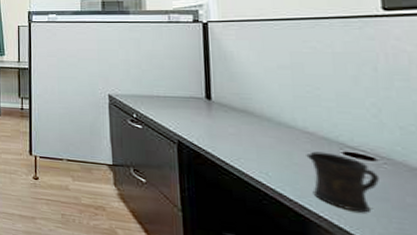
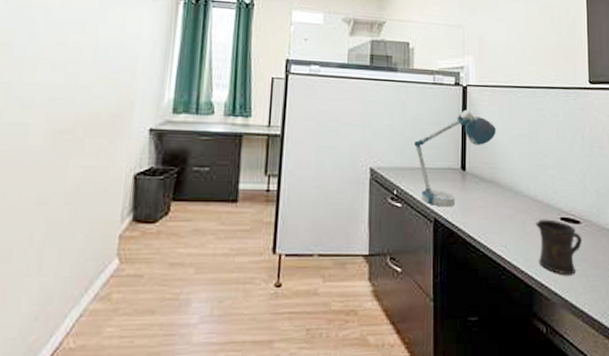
desk lamp: none [152,44,247,132] -> present [414,109,496,207]

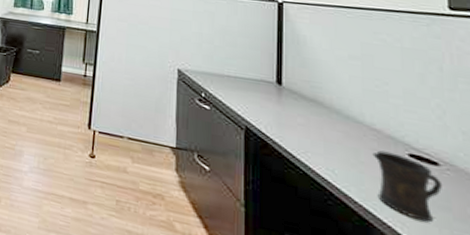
desk lamp: present [414,109,496,207] -> none [224,25,319,119]

